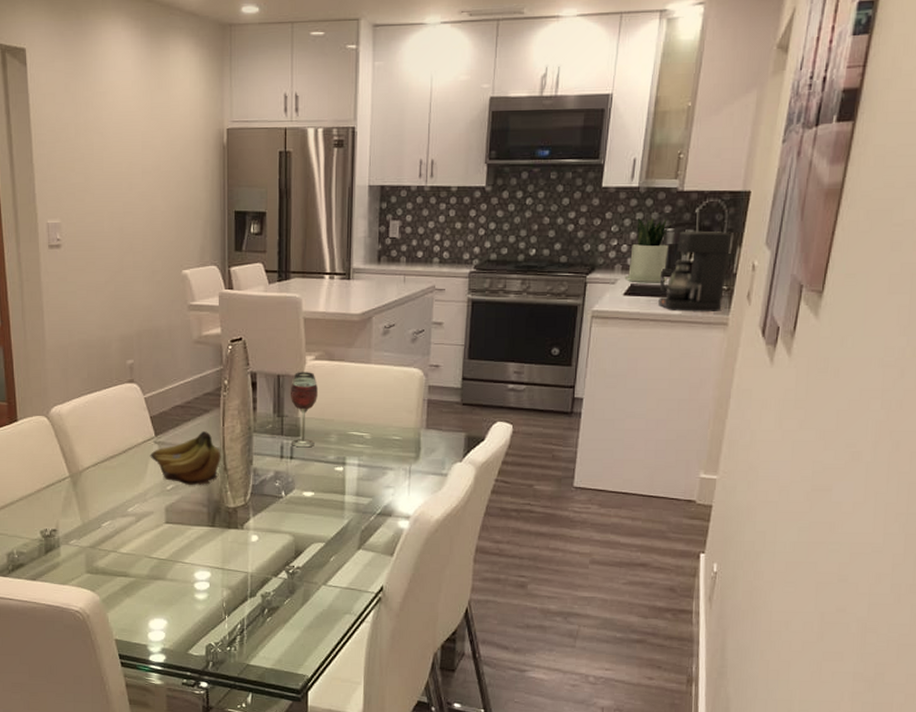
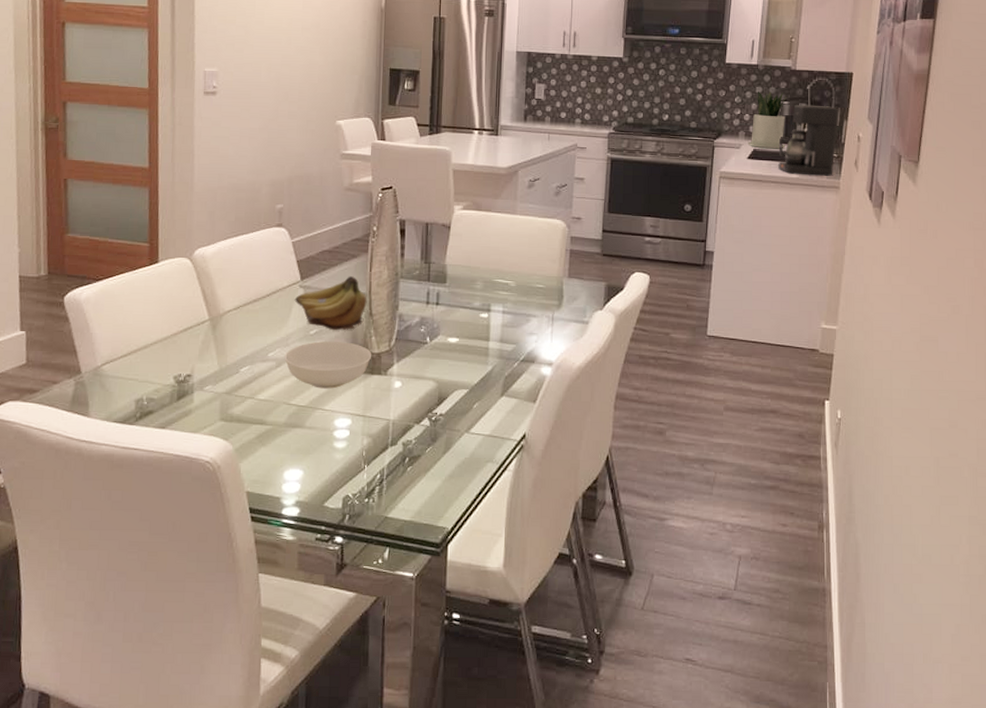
bowl: none [143,496,228,543] -> present [284,341,372,389]
wineglass: present [290,372,319,448] -> none [437,220,466,294]

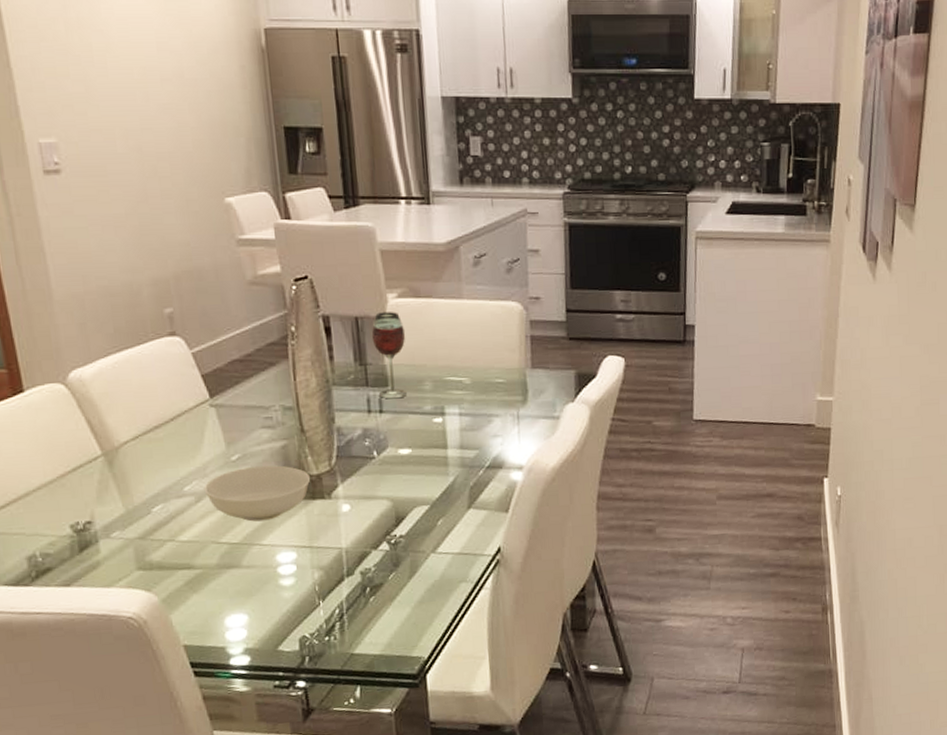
fruit: present [294,276,367,331] -> none [205,388,296,454]
wineglass: none [437,220,466,294] -> present [371,312,407,399]
planter: present [747,90,786,149] -> none [725,131,769,201]
coffee maker: present [778,104,839,176] -> none [760,145,826,228]

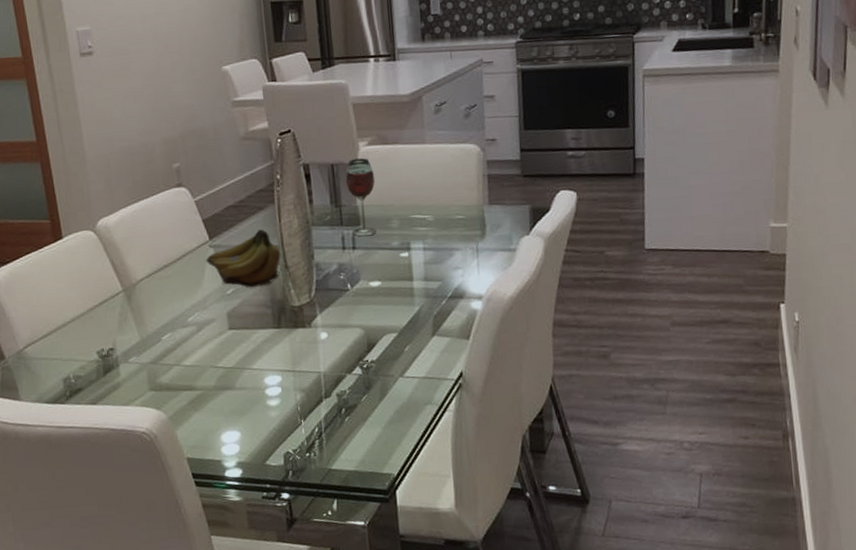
bowl: present [204,465,311,522] -> none [204,298,294,349]
fruit: none [205,388,296,454] -> present [206,229,281,288]

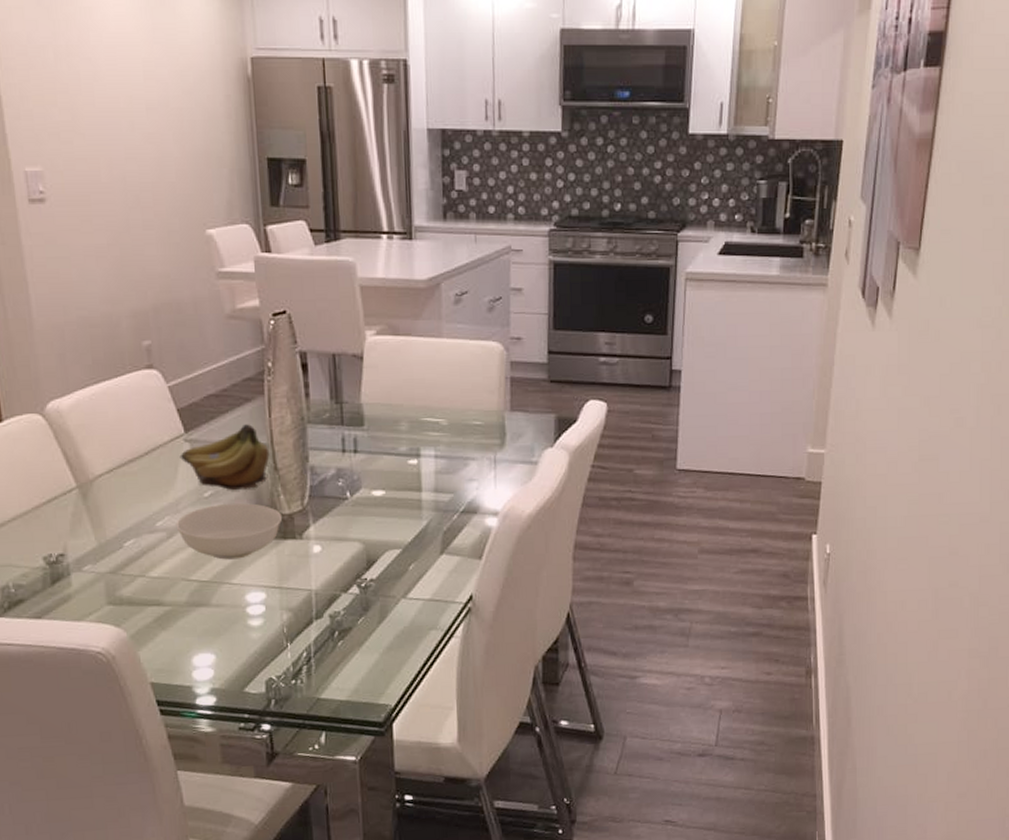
bowl: none [204,298,294,349] -> present [176,503,283,560]
wineglass: present [345,158,377,237] -> none [348,349,383,439]

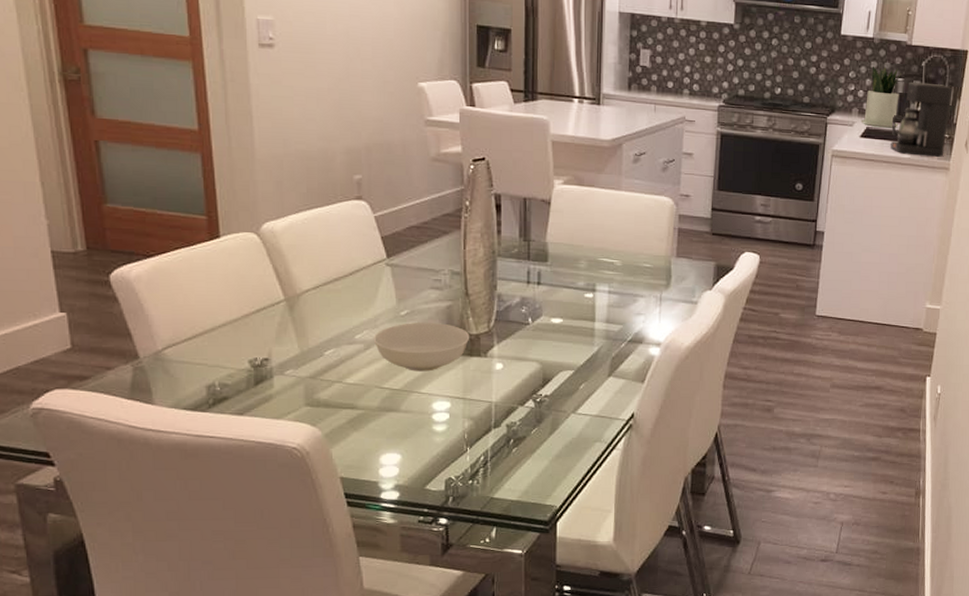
fruit: present [179,424,270,491] -> none [381,254,462,312]
planter: none [718,168,764,241] -> present [860,65,901,128]
coffee maker: none [755,183,826,271] -> present [890,82,953,157]

